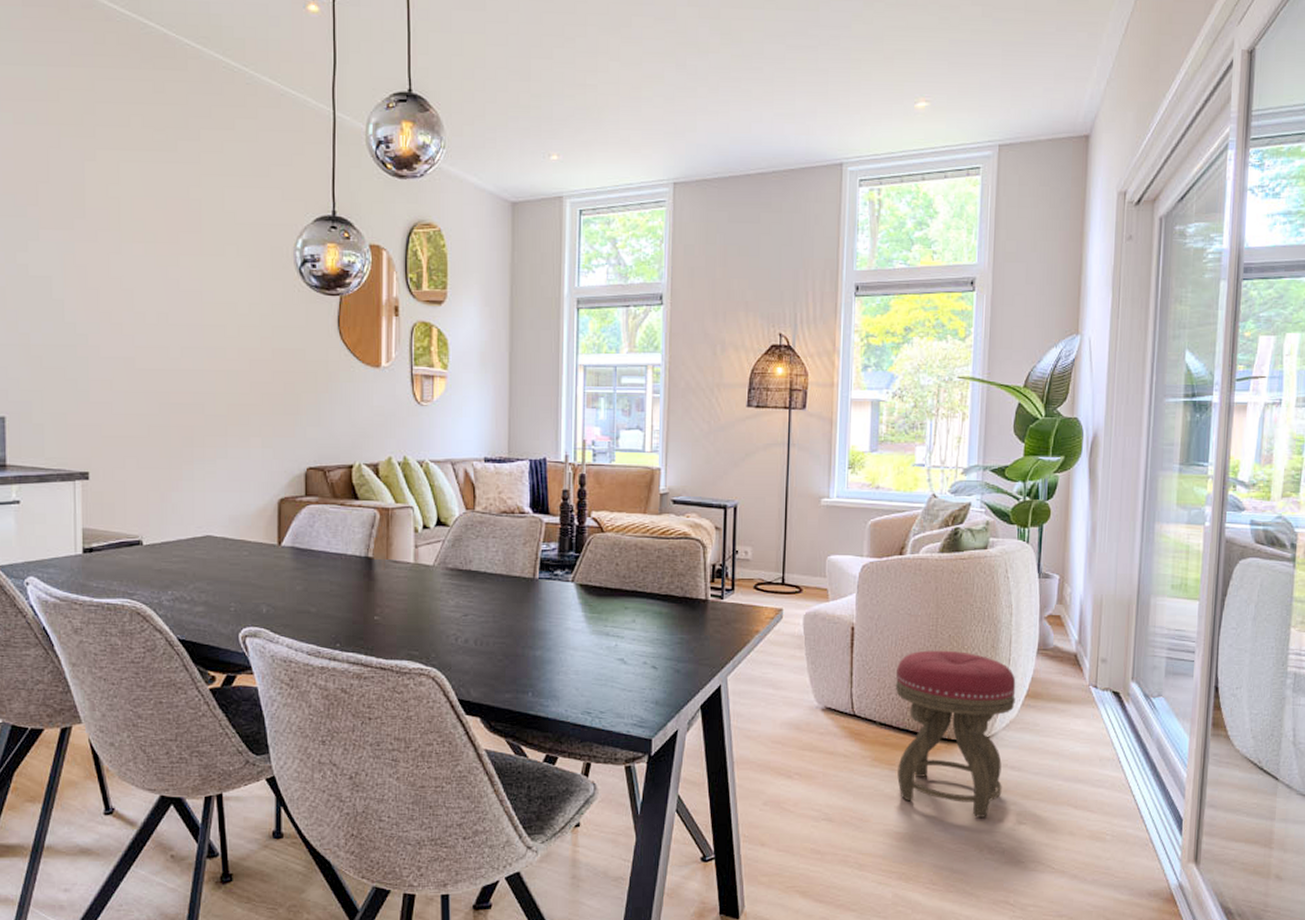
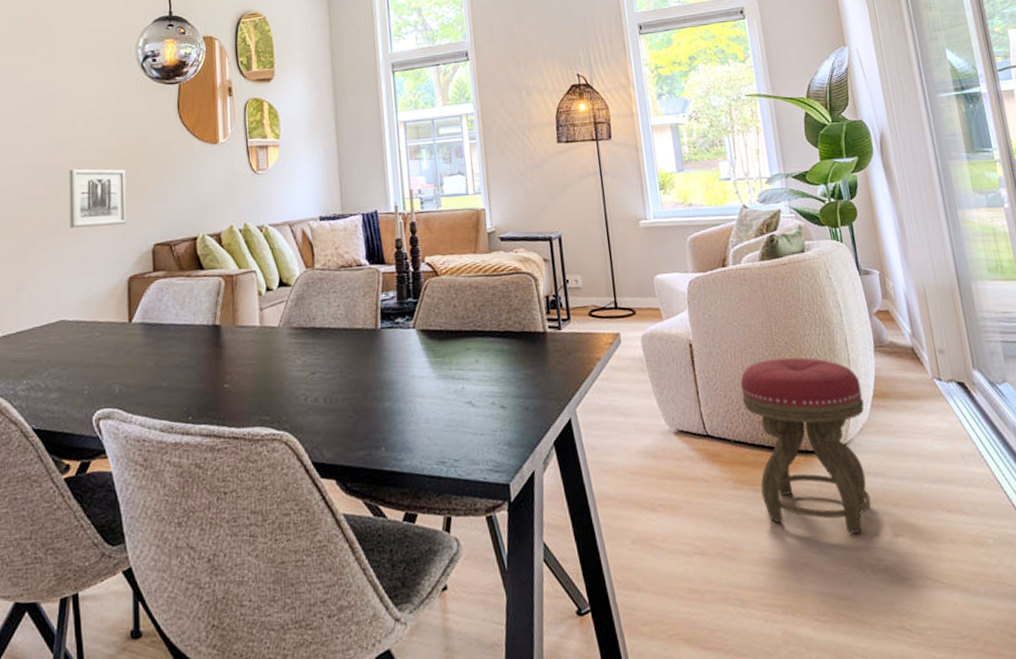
wall art: none [217,378,280,444] -> present [68,169,127,229]

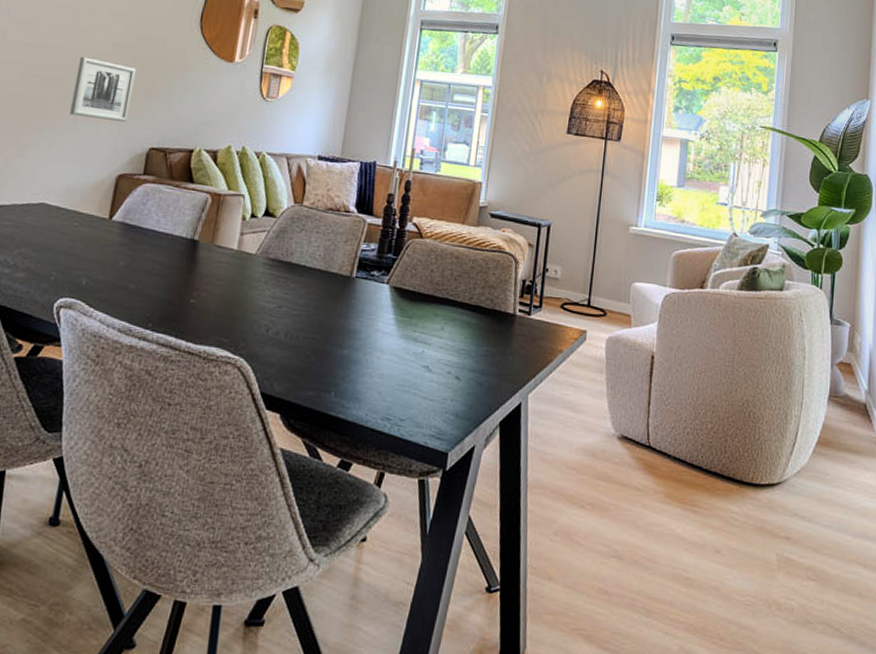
stool: present [740,357,872,534] -> none [689,386,808,569]

